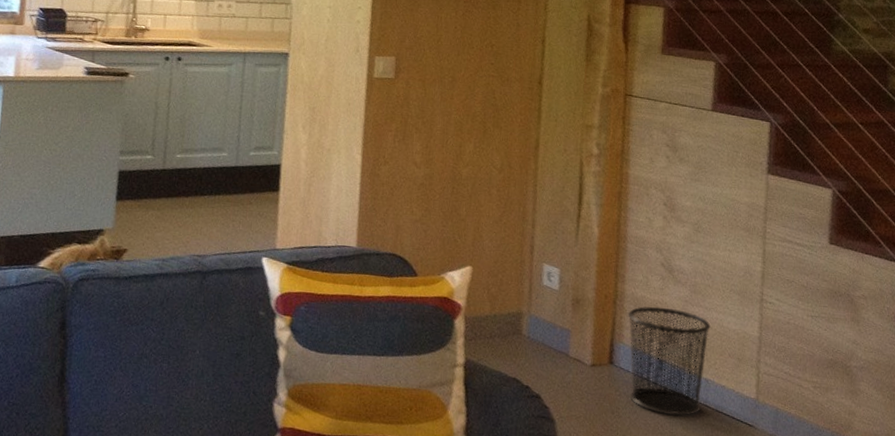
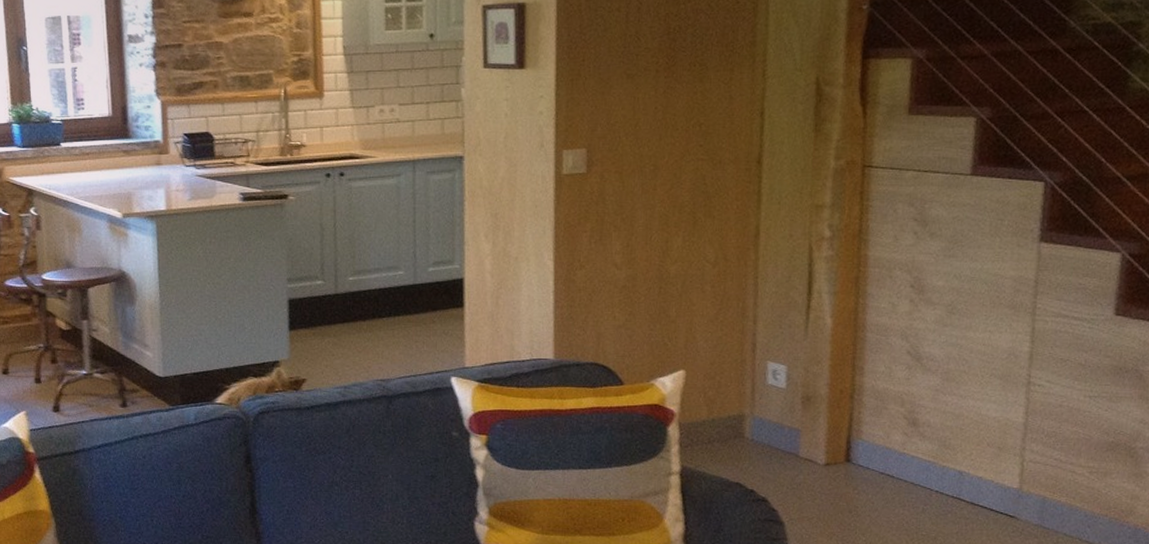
waste bin: present [627,306,711,417] -> none [867,398,966,512]

